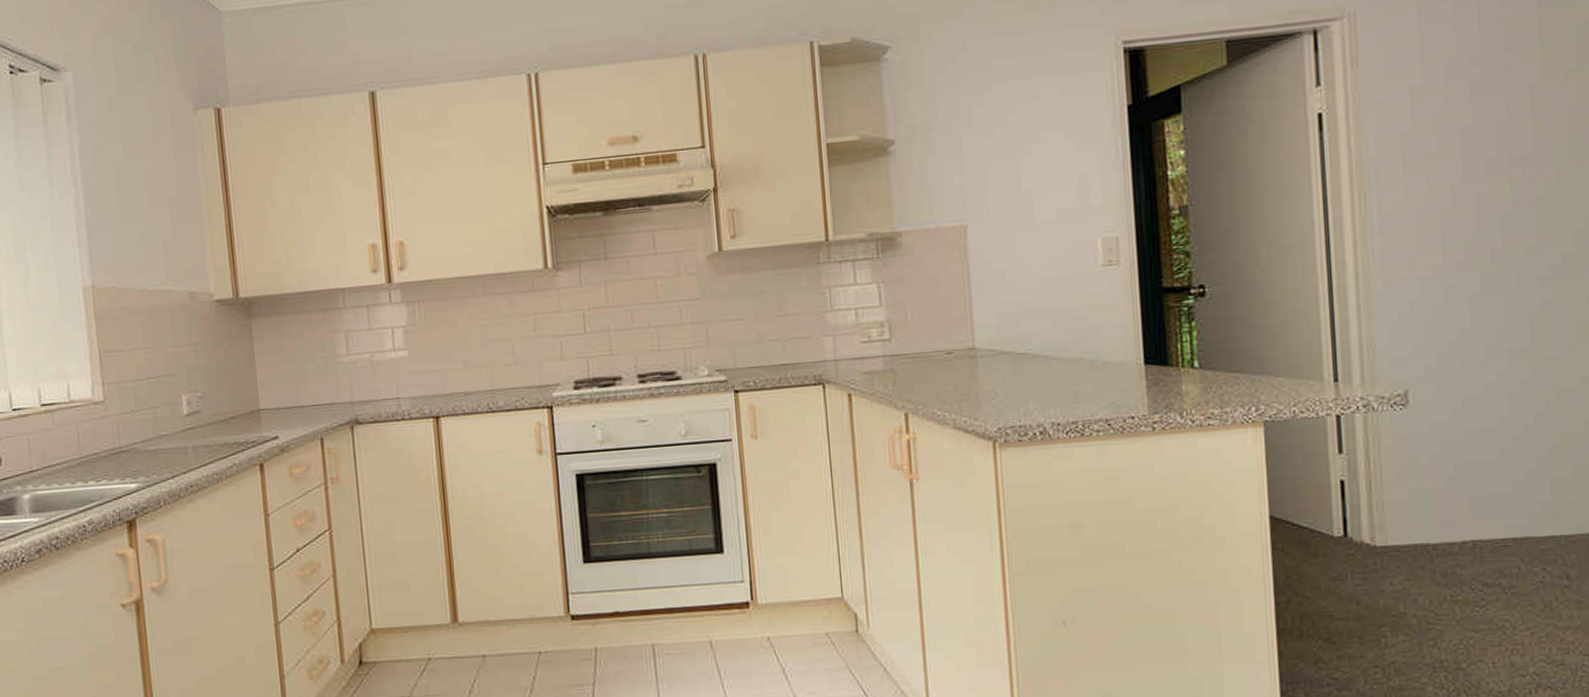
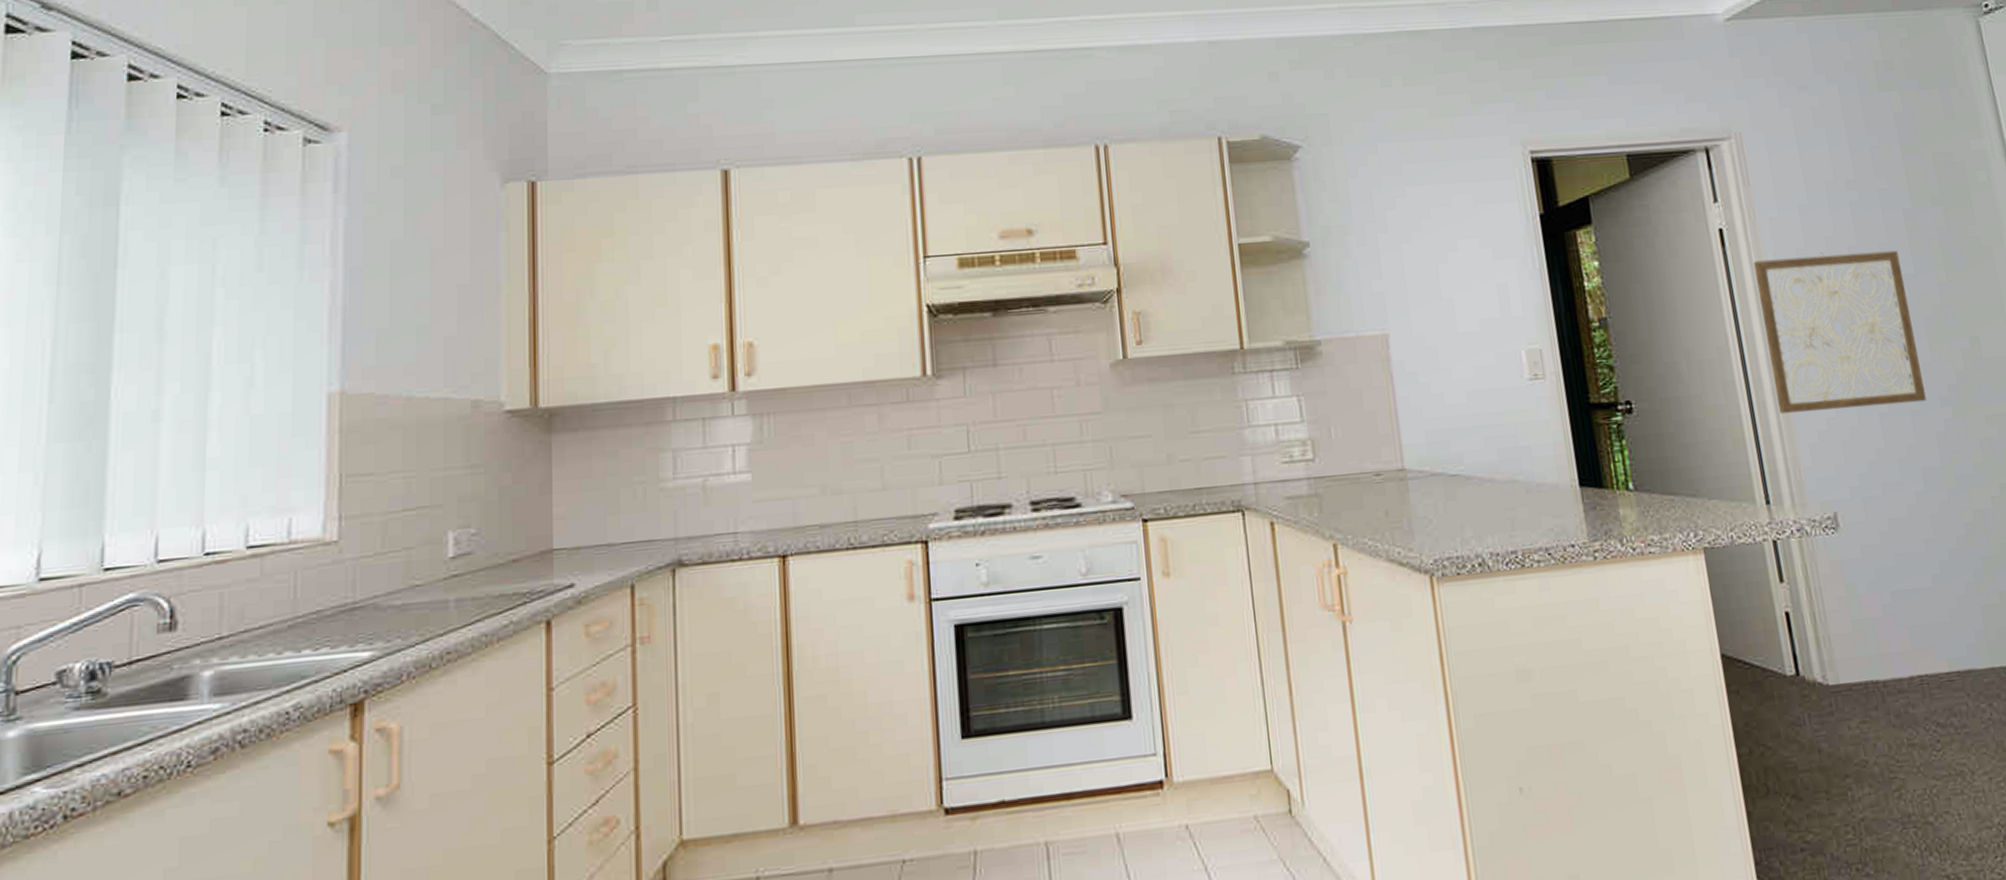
wall art: none [1352,129,1524,296] -> present [1754,250,1927,413]

